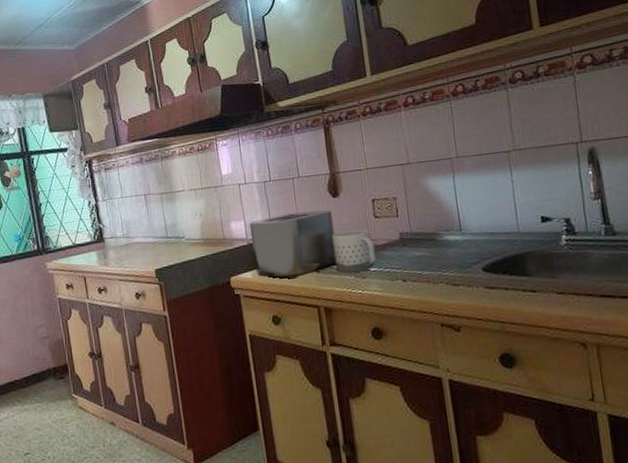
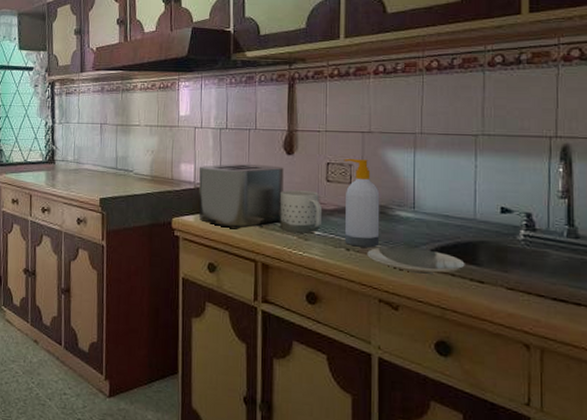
soap bottle: none [388,191,434,277] -> present [344,158,380,248]
plate: none [423,268,516,293] -> present [367,247,465,274]

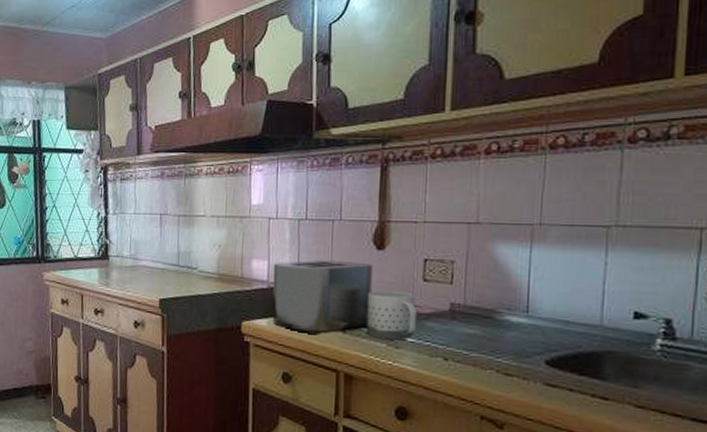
soap bottle: present [344,158,380,248] -> none [443,253,487,358]
plate: present [367,247,465,274] -> none [469,357,586,388]

